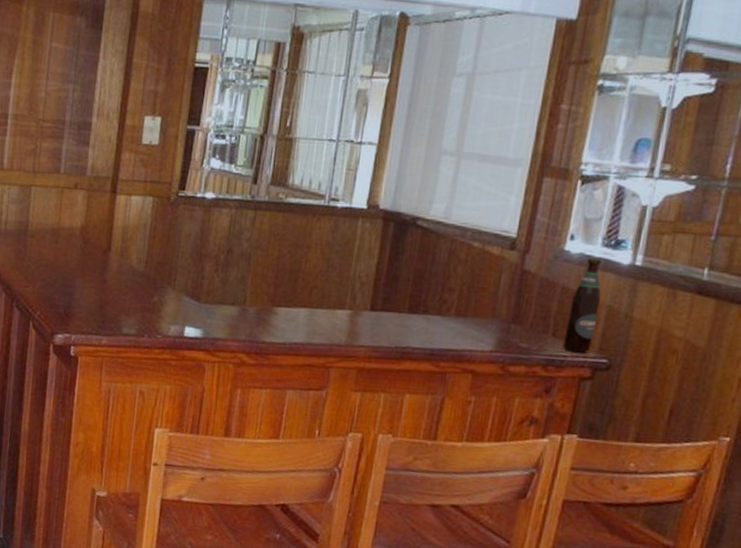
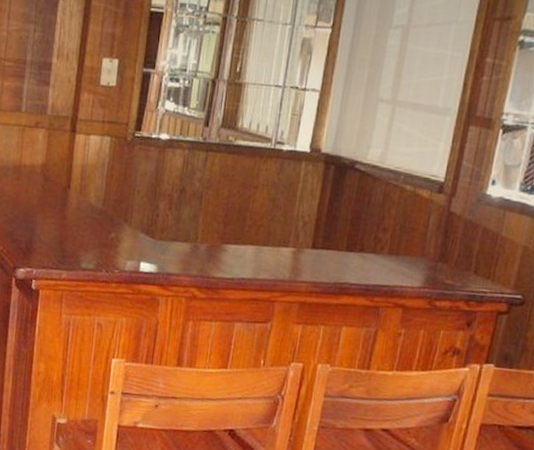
bottle: present [563,257,603,353] -> none [483,201,520,290]

